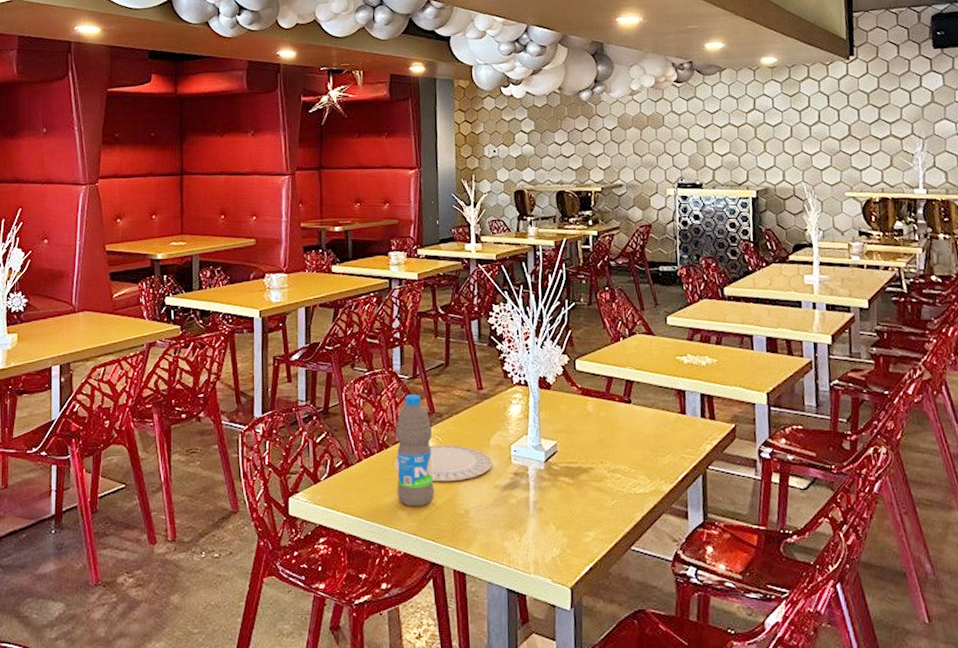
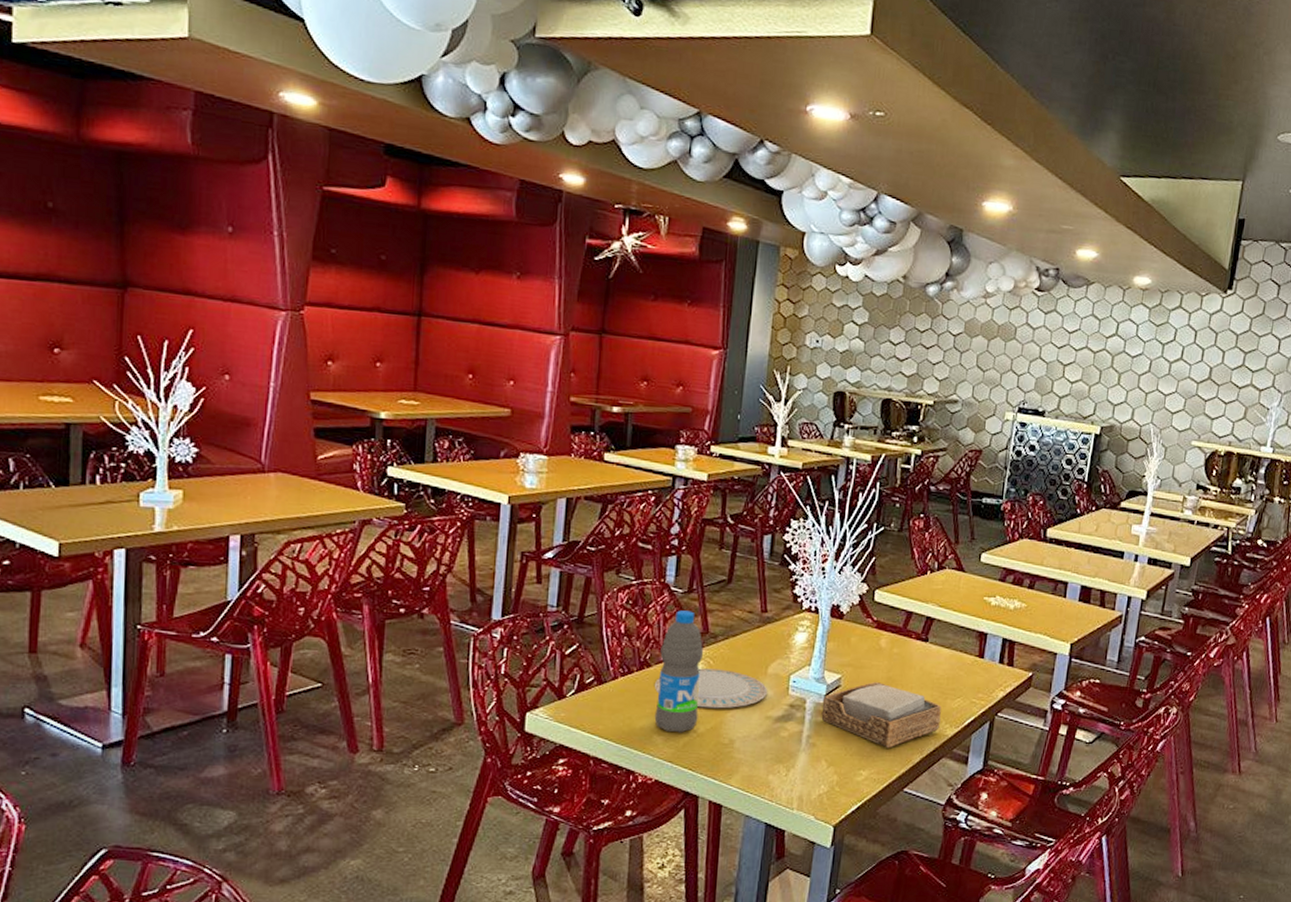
napkin holder: none [543,444,655,508] -> present [821,681,941,748]

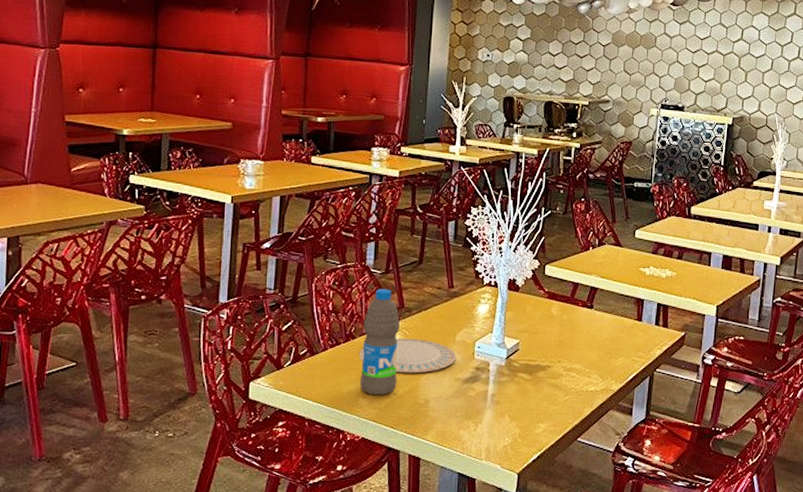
napkin holder: present [821,681,941,748] -> none [503,344,607,403]

